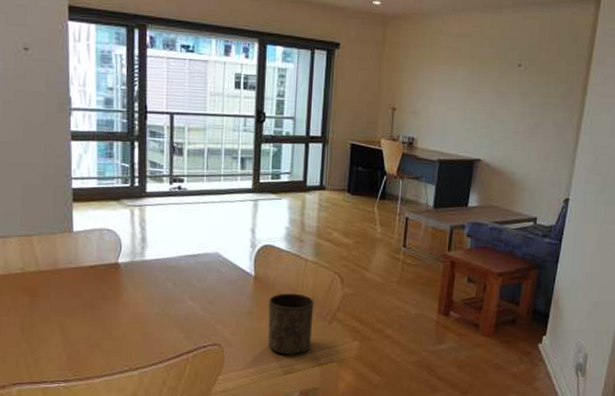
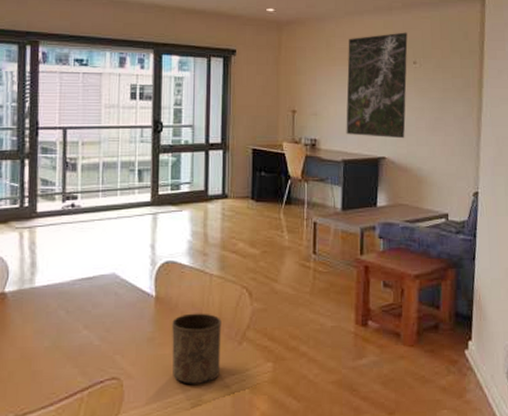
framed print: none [444,32,515,142] -> present [346,32,408,139]

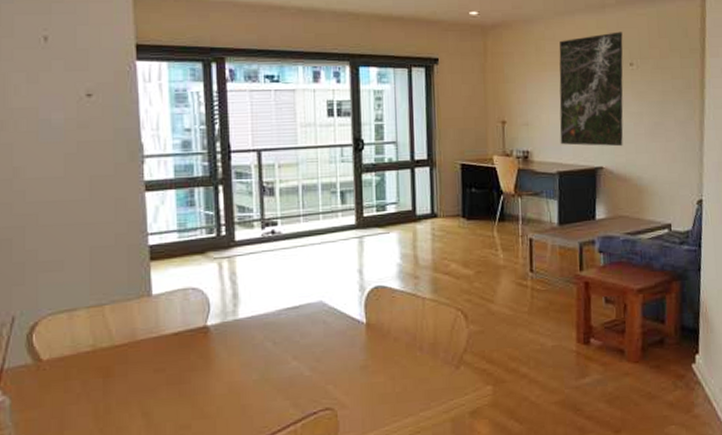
cup: present [172,313,222,384] -> none [385,338,438,412]

